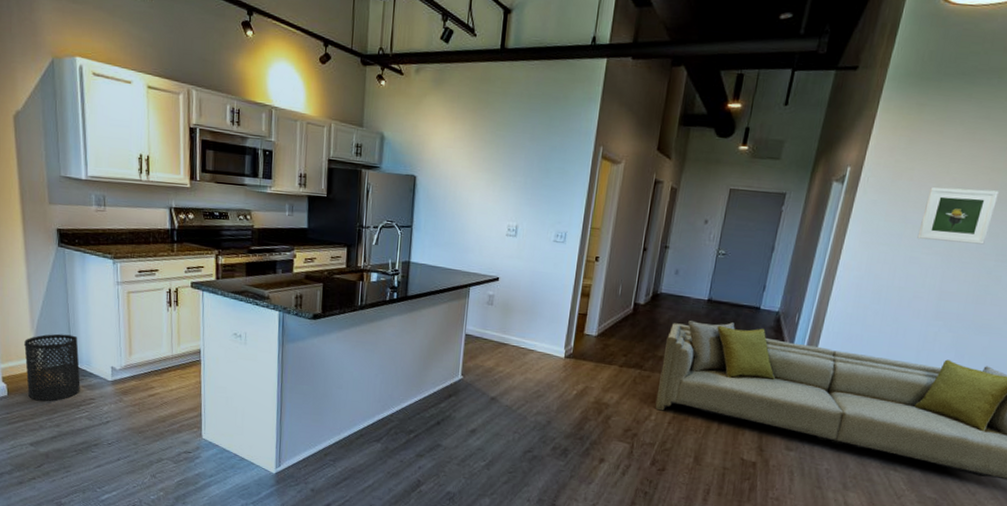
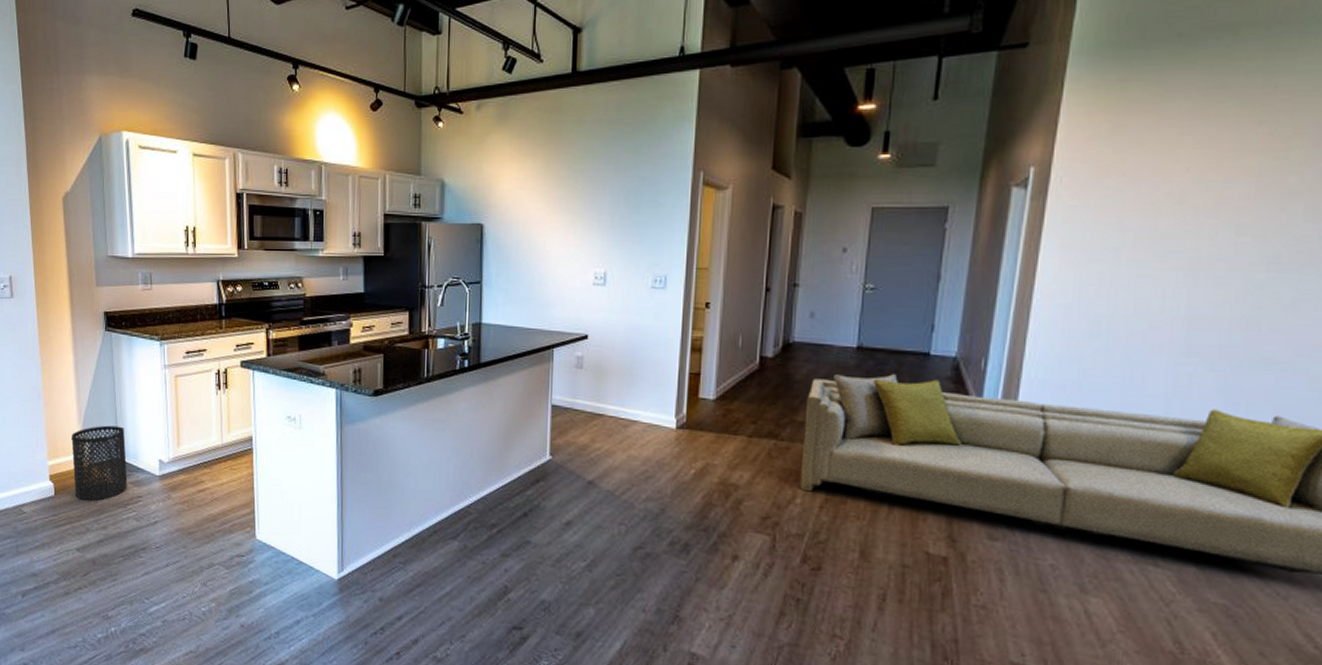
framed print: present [917,187,999,245] -> none [1143,179,1257,251]

